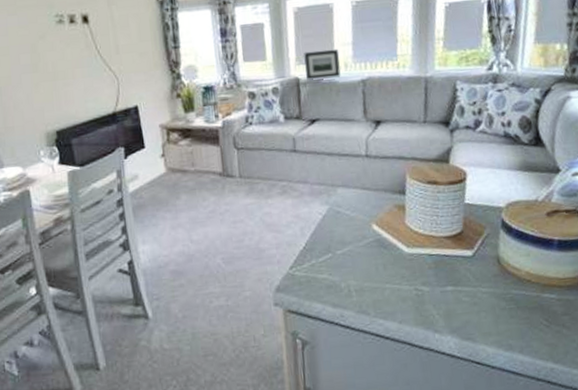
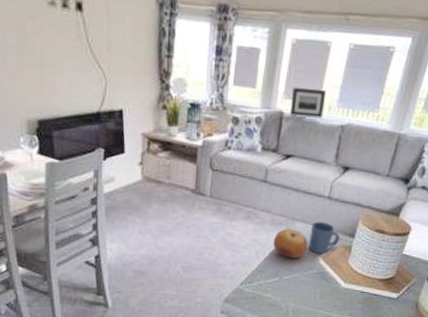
fruit: none [316,196,356,230] -> present [273,228,308,258]
mug: none [354,183,390,220] -> present [308,221,340,254]

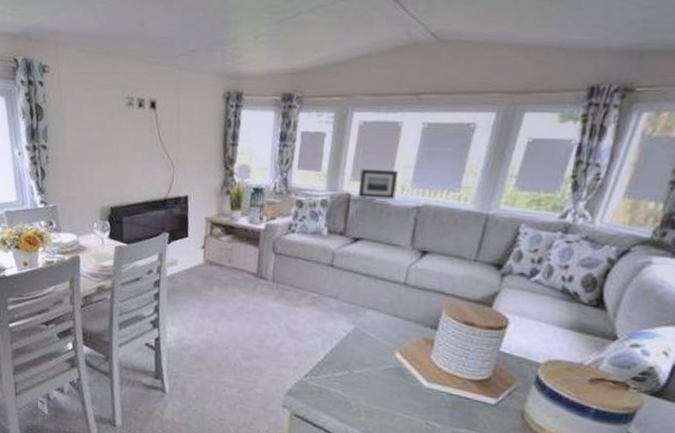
fruit: present [273,228,308,258] -> none [341,317,381,351]
mug: present [308,221,340,254] -> none [382,310,419,347]

